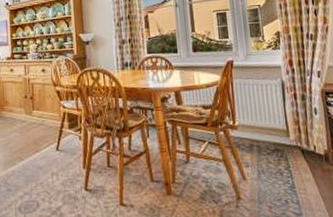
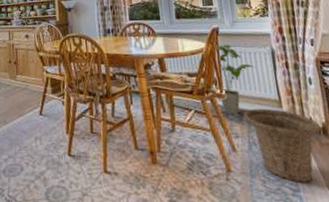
house plant: none [230,77,267,145] -> present [216,45,256,115]
basket: none [254,138,323,208] -> present [244,108,321,184]

